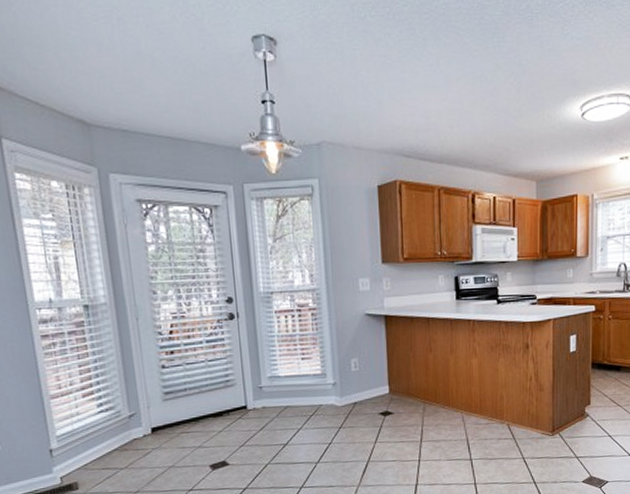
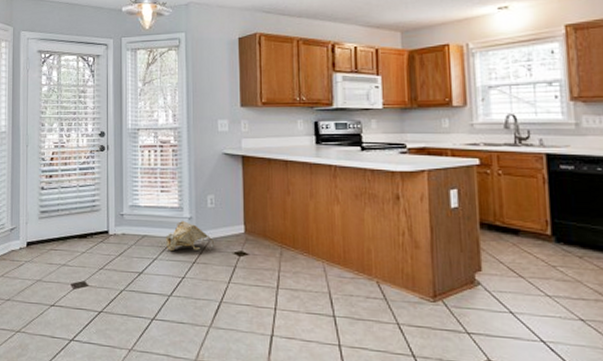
bag: none [309,387,361,420] -> present [165,221,215,252]

